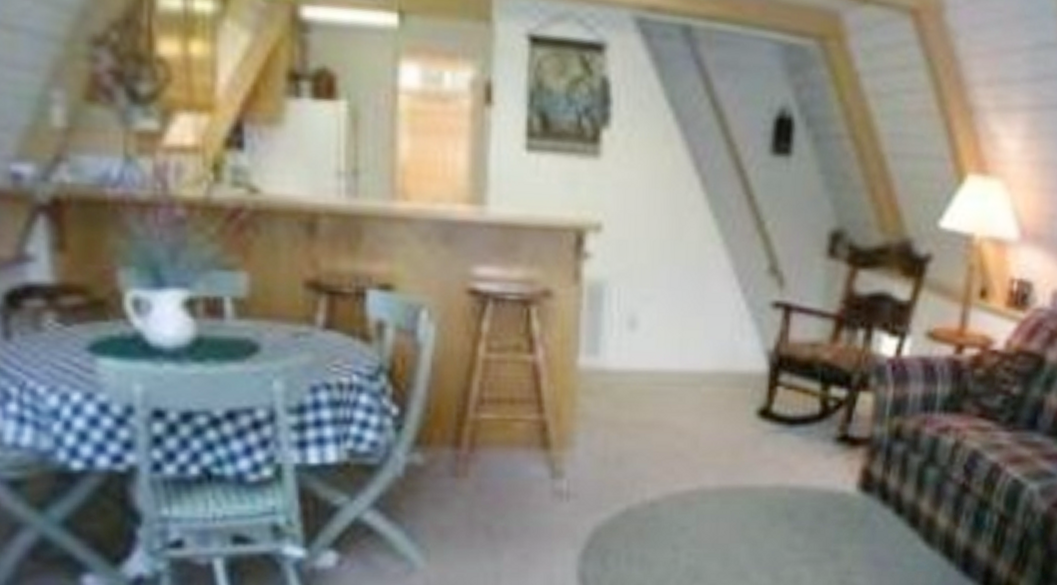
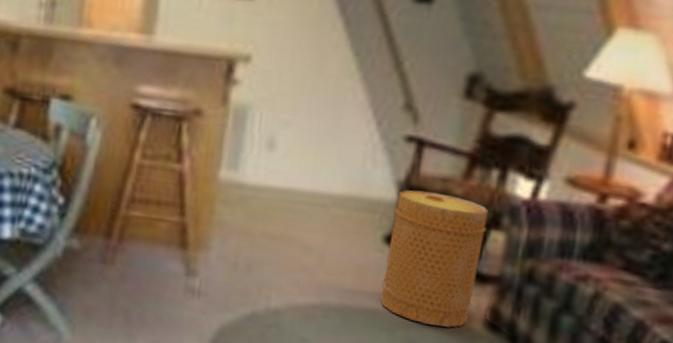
basket: none [757,358,856,495] -> present [380,190,488,328]

